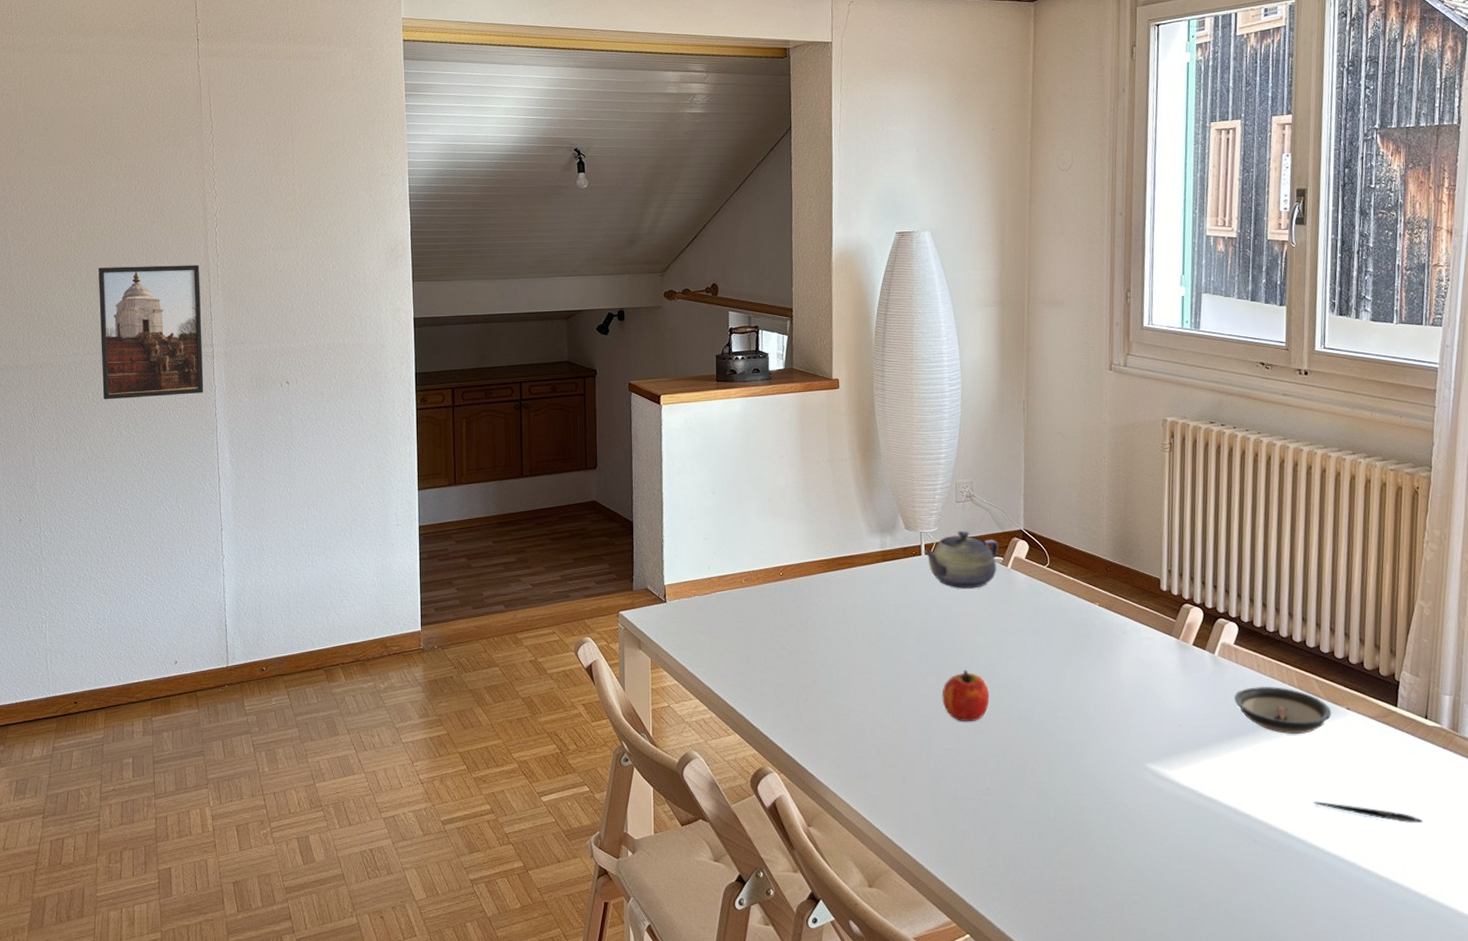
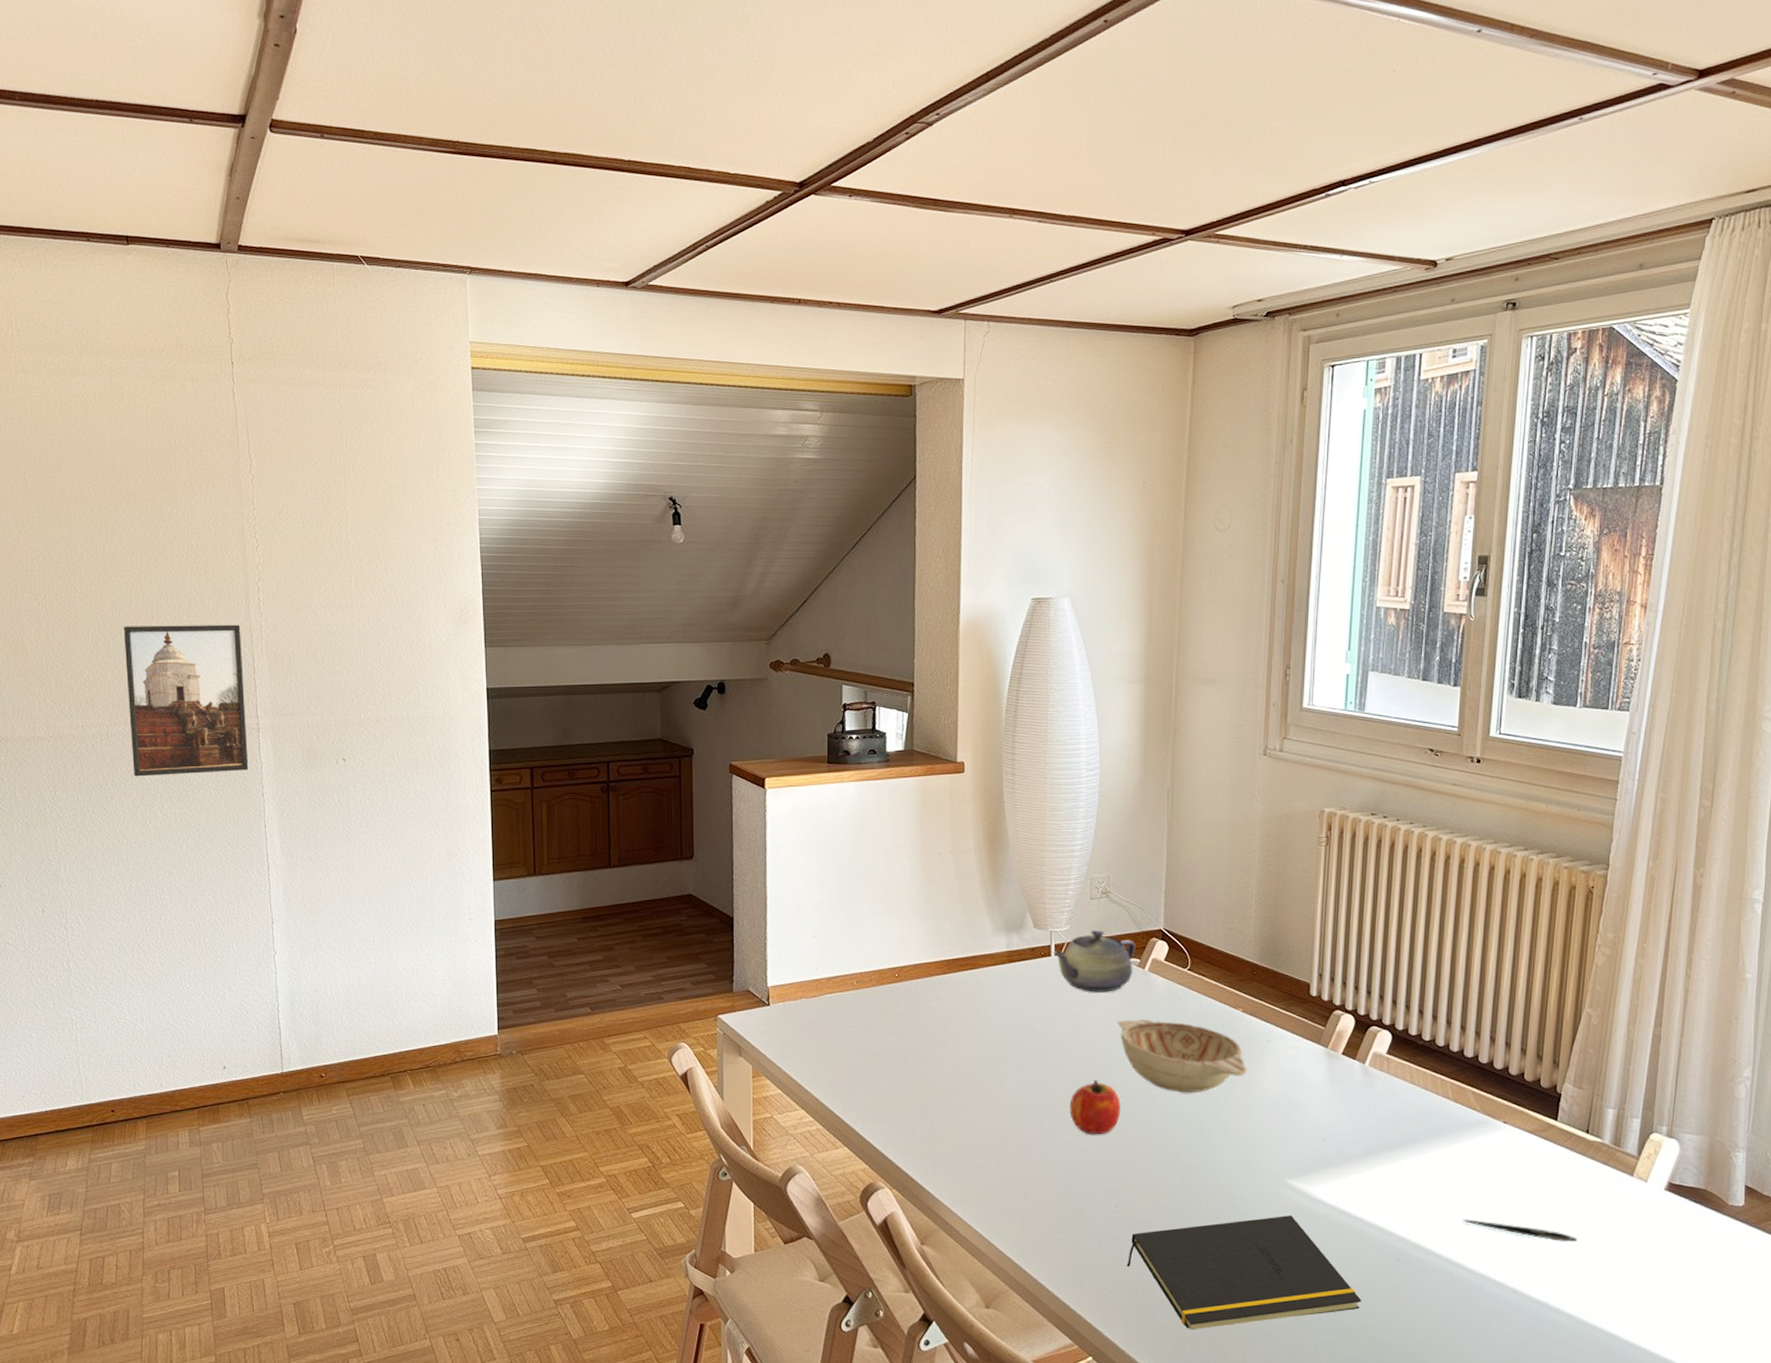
decorative bowl: none [984,613,1105,683] -> present [1117,1019,1247,1094]
notepad: none [999,798,1222,909] -> present [1126,1216,1362,1330]
saucer: present [1234,686,1332,735] -> none [1384,1098,1487,1150]

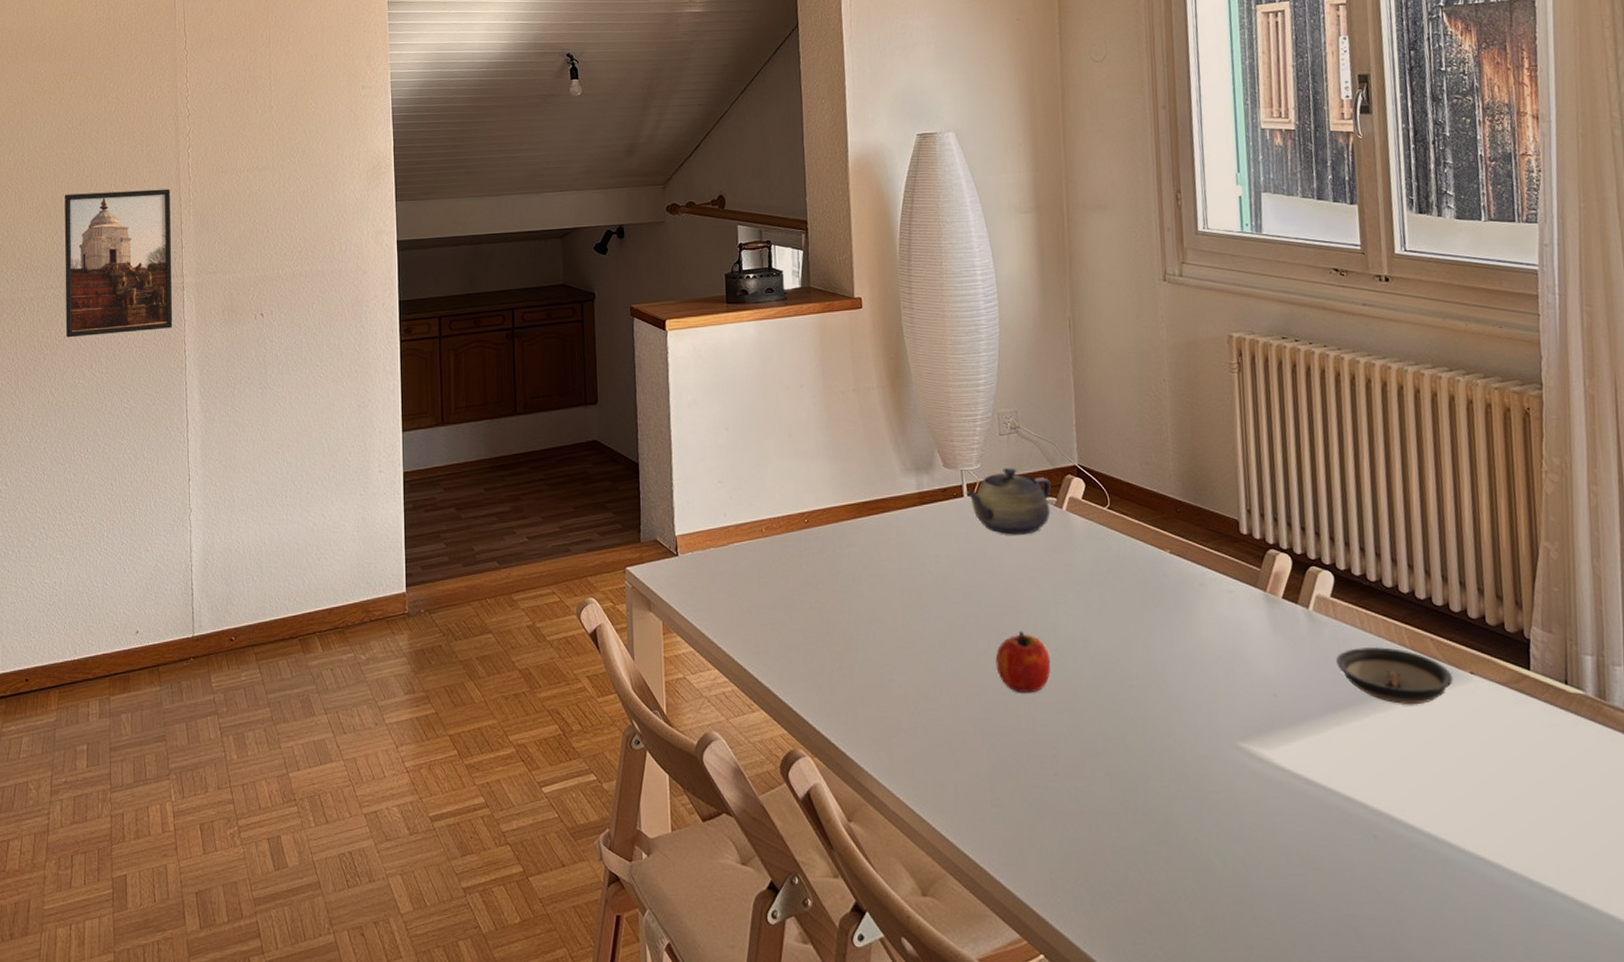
decorative bowl: present [1117,1019,1247,1094] -> none [1038,563,1182,645]
notepad: present [1126,1216,1362,1330] -> none [1072,784,1340,922]
saucer: none [1384,1098,1487,1150] -> present [1336,646,1453,705]
pen: present [1463,1219,1578,1242] -> none [1441,787,1576,813]

